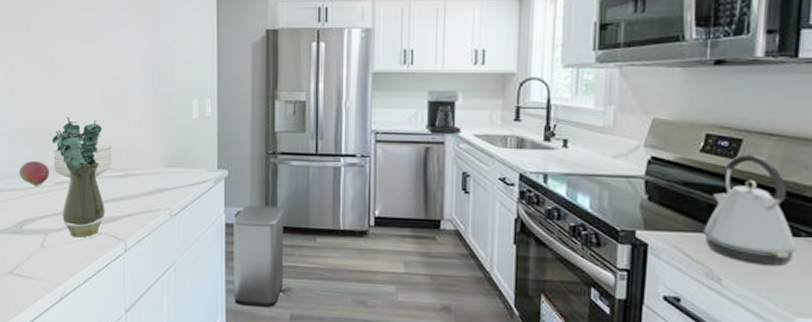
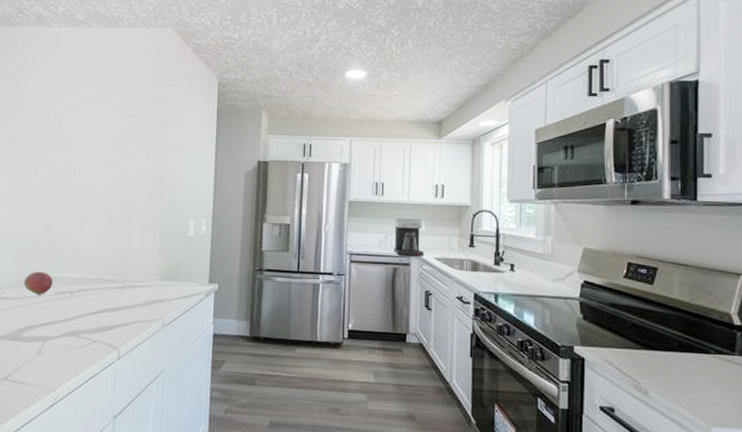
vase: present [51,116,105,238] -> none [57,232,106,345]
bowl: present [53,141,113,178] -> none [57,255,114,288]
pedal bin: present [234,205,293,307] -> none [217,317,273,414]
kettle: present [703,154,798,267] -> none [630,281,709,381]

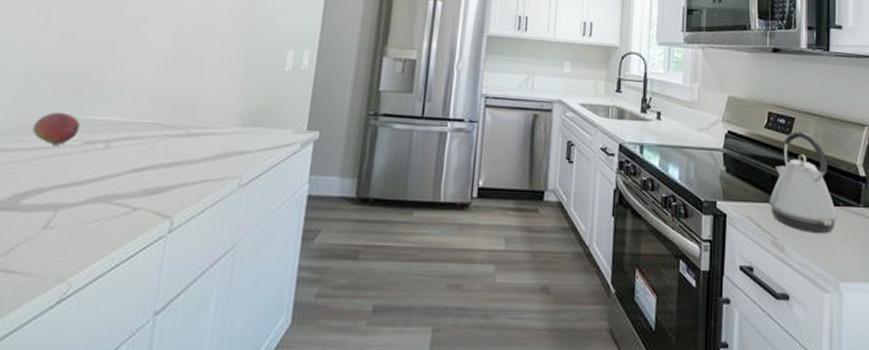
coffee maker: present [394,218,425,257] -> none [535,57,569,102]
kettle: none [630,281,709,381] -> present [769,131,838,234]

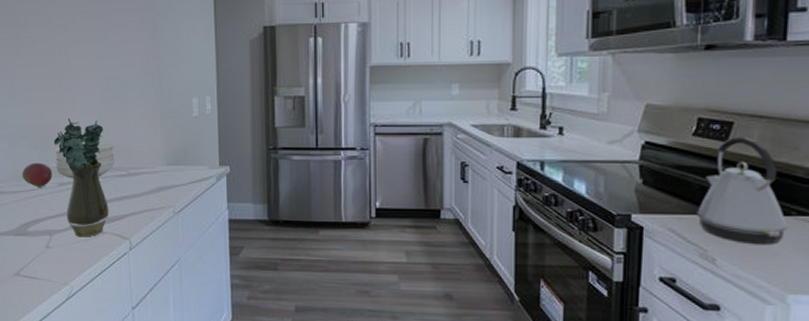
vase: none [85,59,167,215] -> present [53,118,109,237]
bowl: none [86,90,177,136] -> present [55,142,115,179]

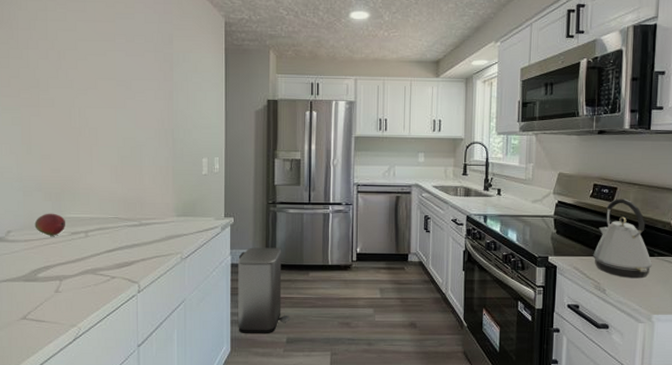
vase: present [53,118,109,237] -> none [68,173,120,282]
bowl: present [55,142,115,179] -> none [69,195,128,228]
pedal bin: none [236,200,297,300] -> present [238,247,289,333]

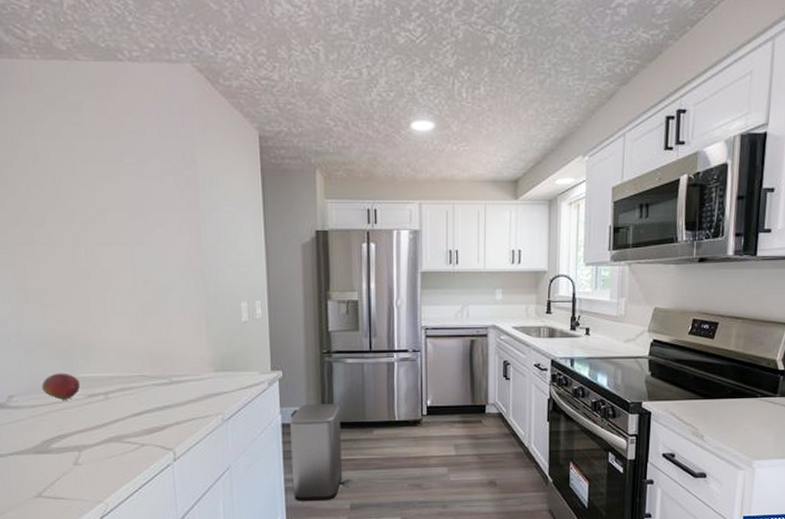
kettle: present [593,198,653,279] -> none [691,335,755,423]

